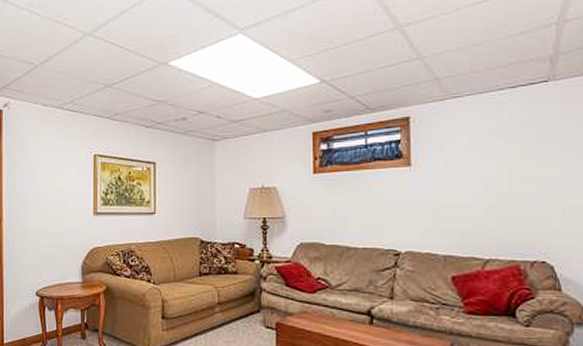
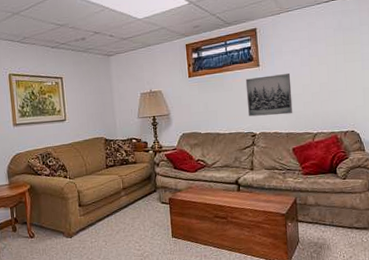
wall art: none [390,176,455,231] -> present [245,73,293,117]

